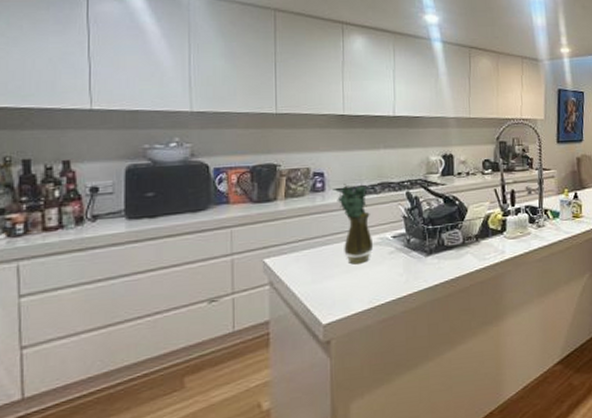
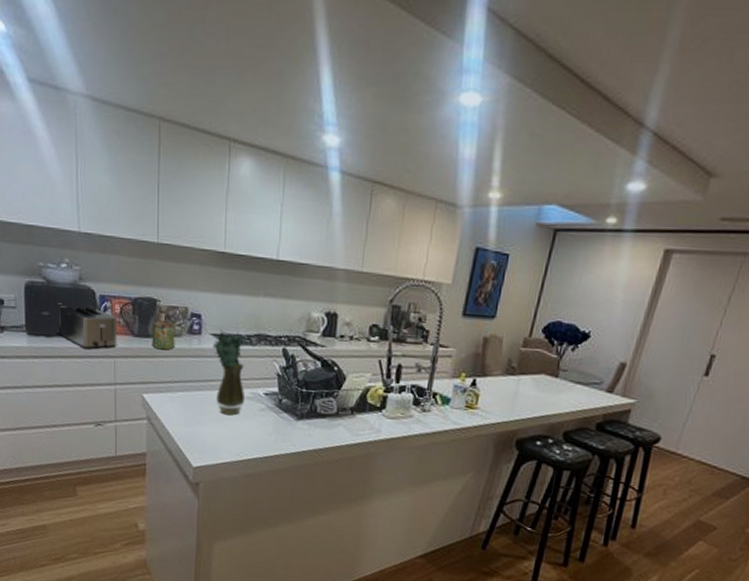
toaster: none [160,179,234,224] -> present [54,303,117,350]
canister: none [272,182,298,212] -> present [152,319,175,351]

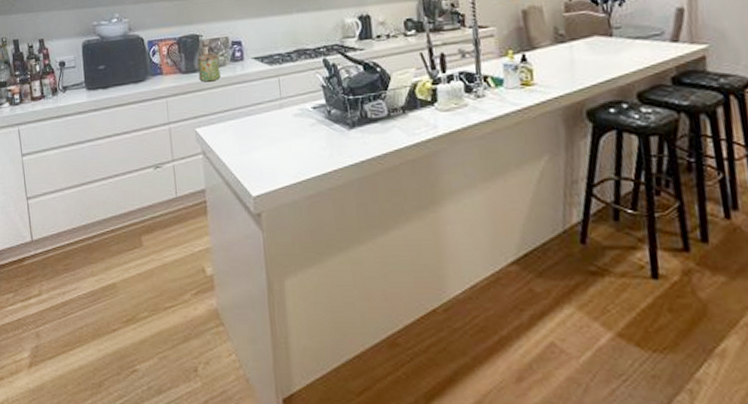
toaster: present [54,303,117,350] -> none [110,52,167,94]
vase: present [212,329,246,416] -> none [255,51,295,136]

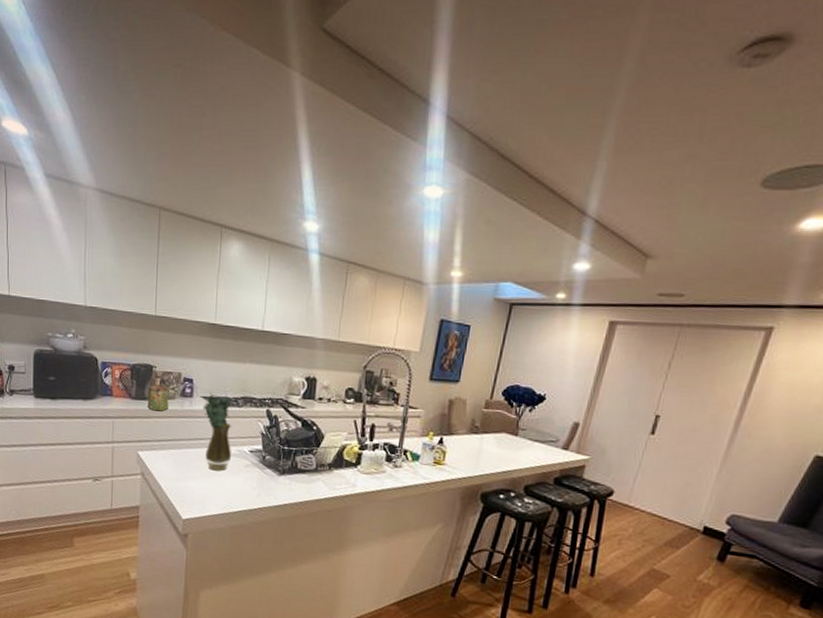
vase: none [255,51,295,136] -> present [203,392,232,471]

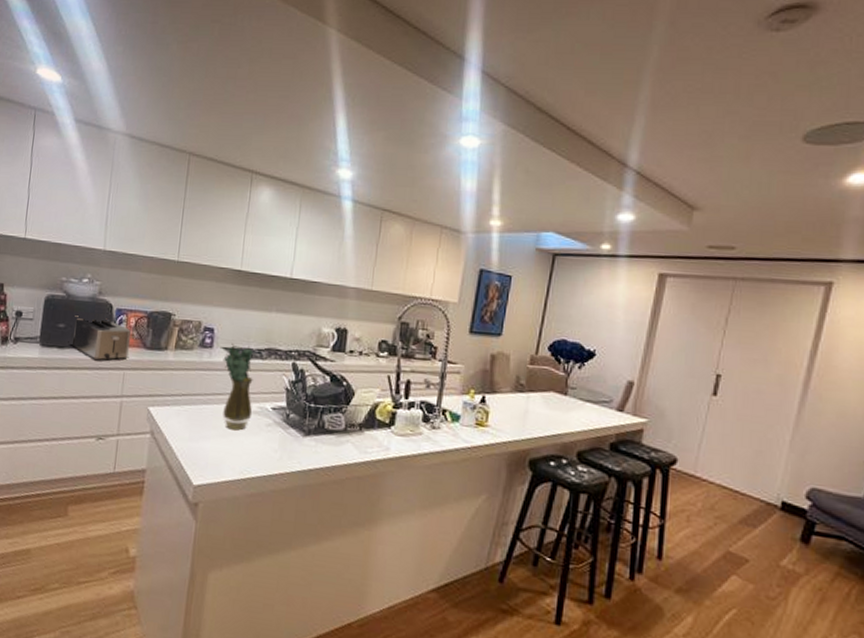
toaster: none [59,369,116,411] -> present [68,315,131,362]
canister: present [147,384,169,412] -> none [163,333,188,363]

